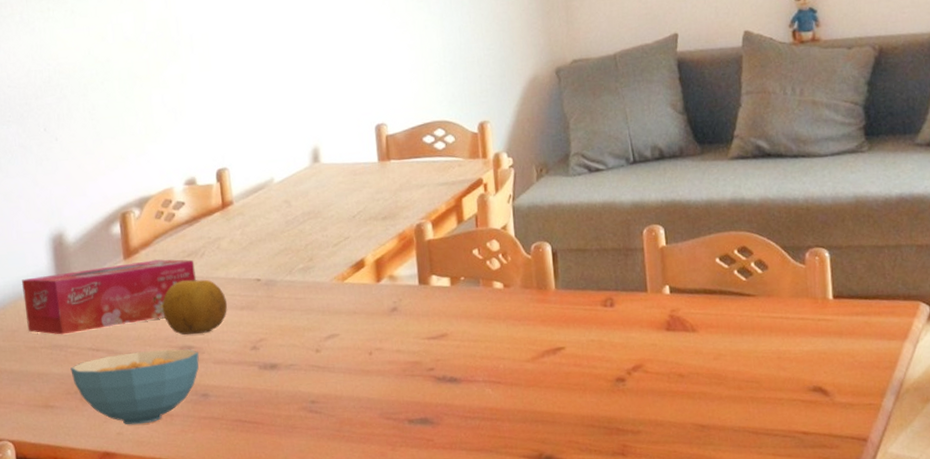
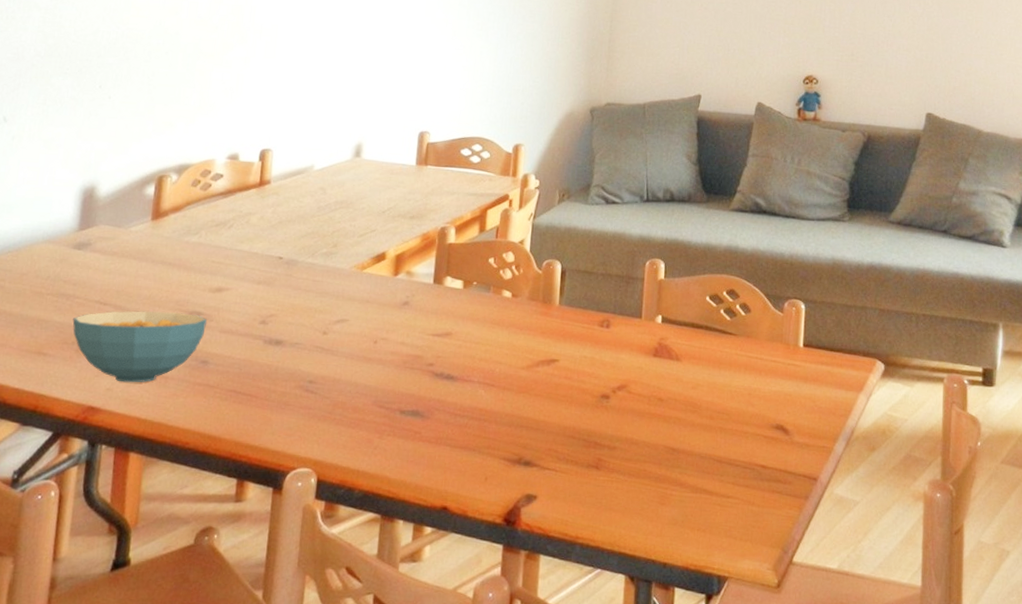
tissue box: present [22,259,196,335] -> none [38,224,221,285]
fruit: present [162,279,228,335] -> none [179,248,246,302]

